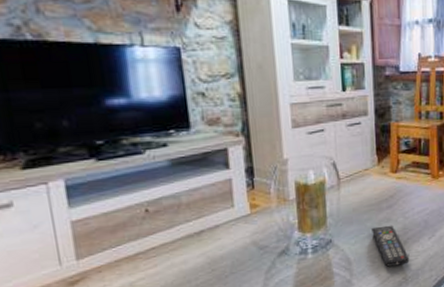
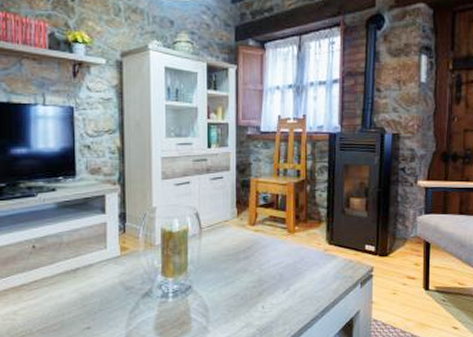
remote control: present [370,225,410,267] -> none [228,275,264,317]

